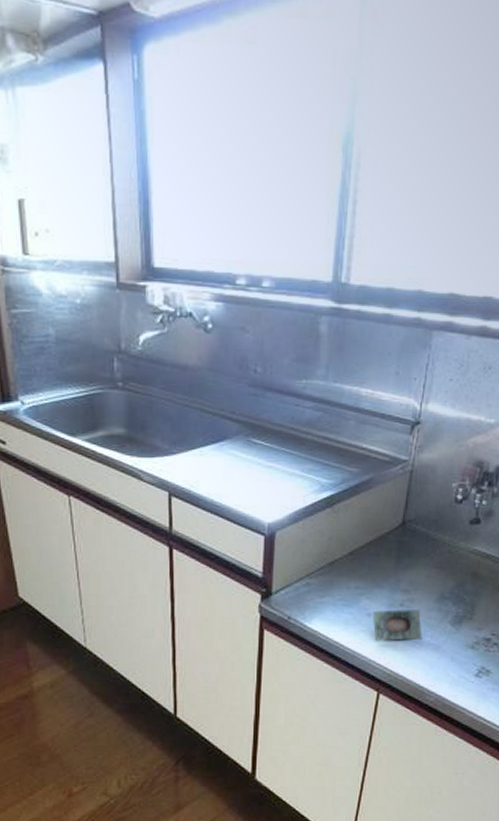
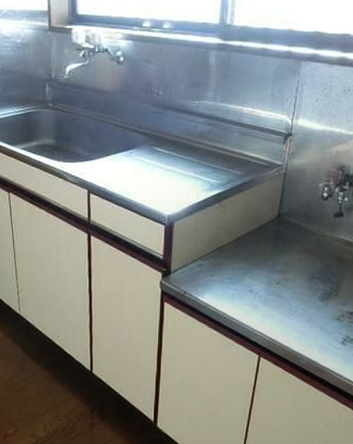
soap bar: present [372,610,423,641] -> none [254,287,296,313]

